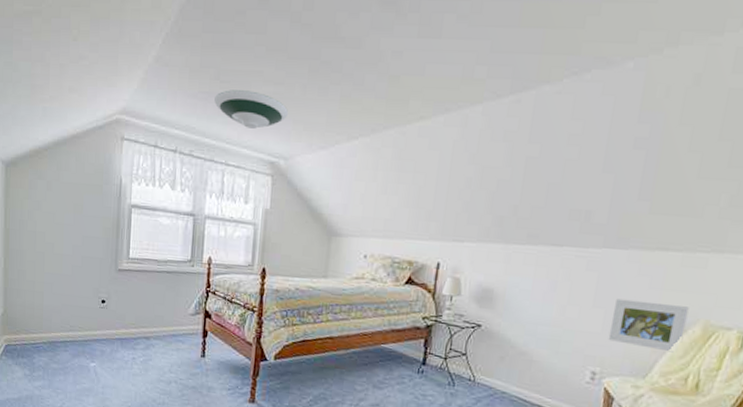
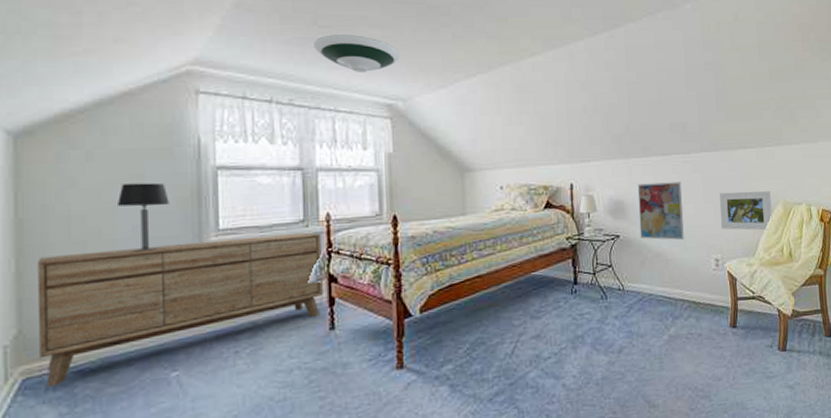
sideboard: none [15,259,203,354] -> present [36,232,323,387]
table lamp: none [65,211,98,268] -> present [118,182,169,252]
wall art: none [505,273,569,344] -> present [637,182,684,241]

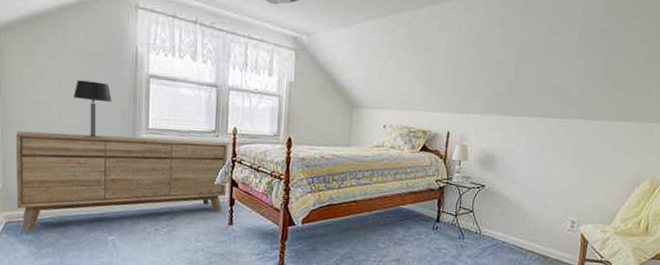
wall art: present [637,182,684,241] -> none [504,141,554,199]
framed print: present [720,191,773,231] -> none [583,160,641,203]

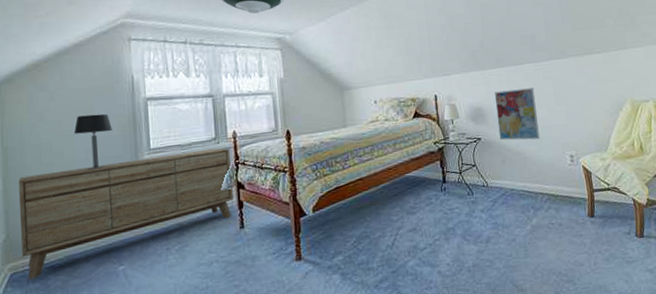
wall art: none [504,141,554,199] -> present [494,87,540,140]

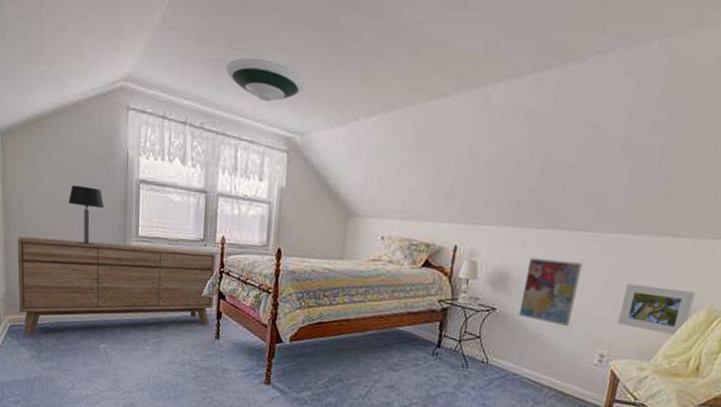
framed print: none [570,91,622,129] -> present [617,283,696,336]

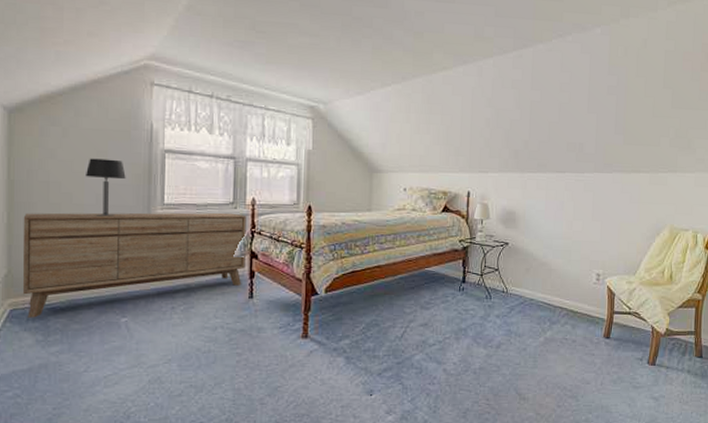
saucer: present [226,58,305,101] -> none [251,39,324,76]
wall art: present [518,257,583,327] -> none [528,197,573,253]
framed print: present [617,283,696,336] -> none [606,212,659,252]

